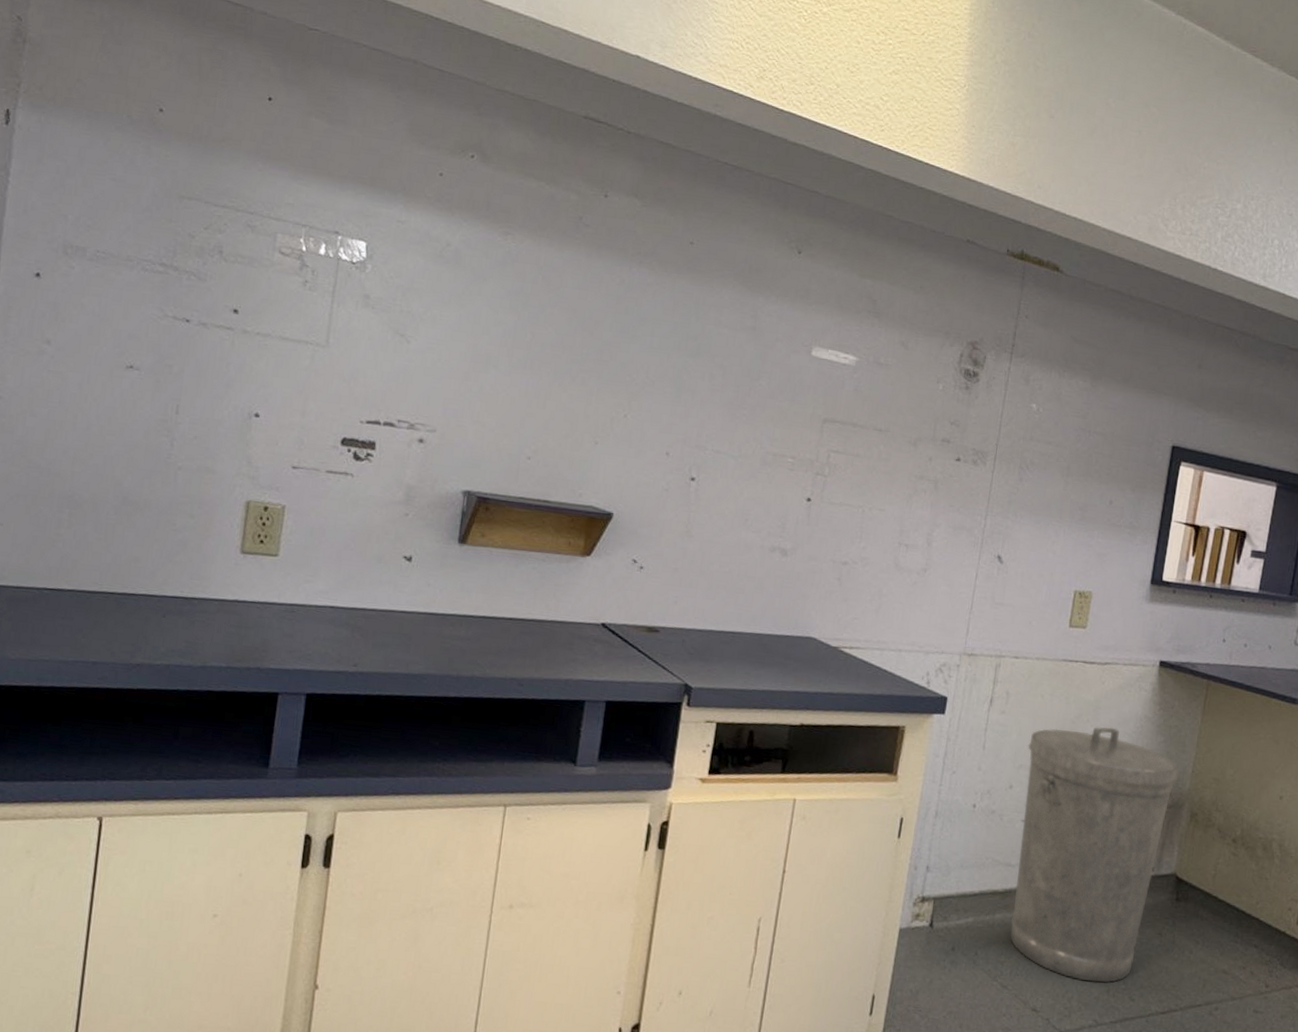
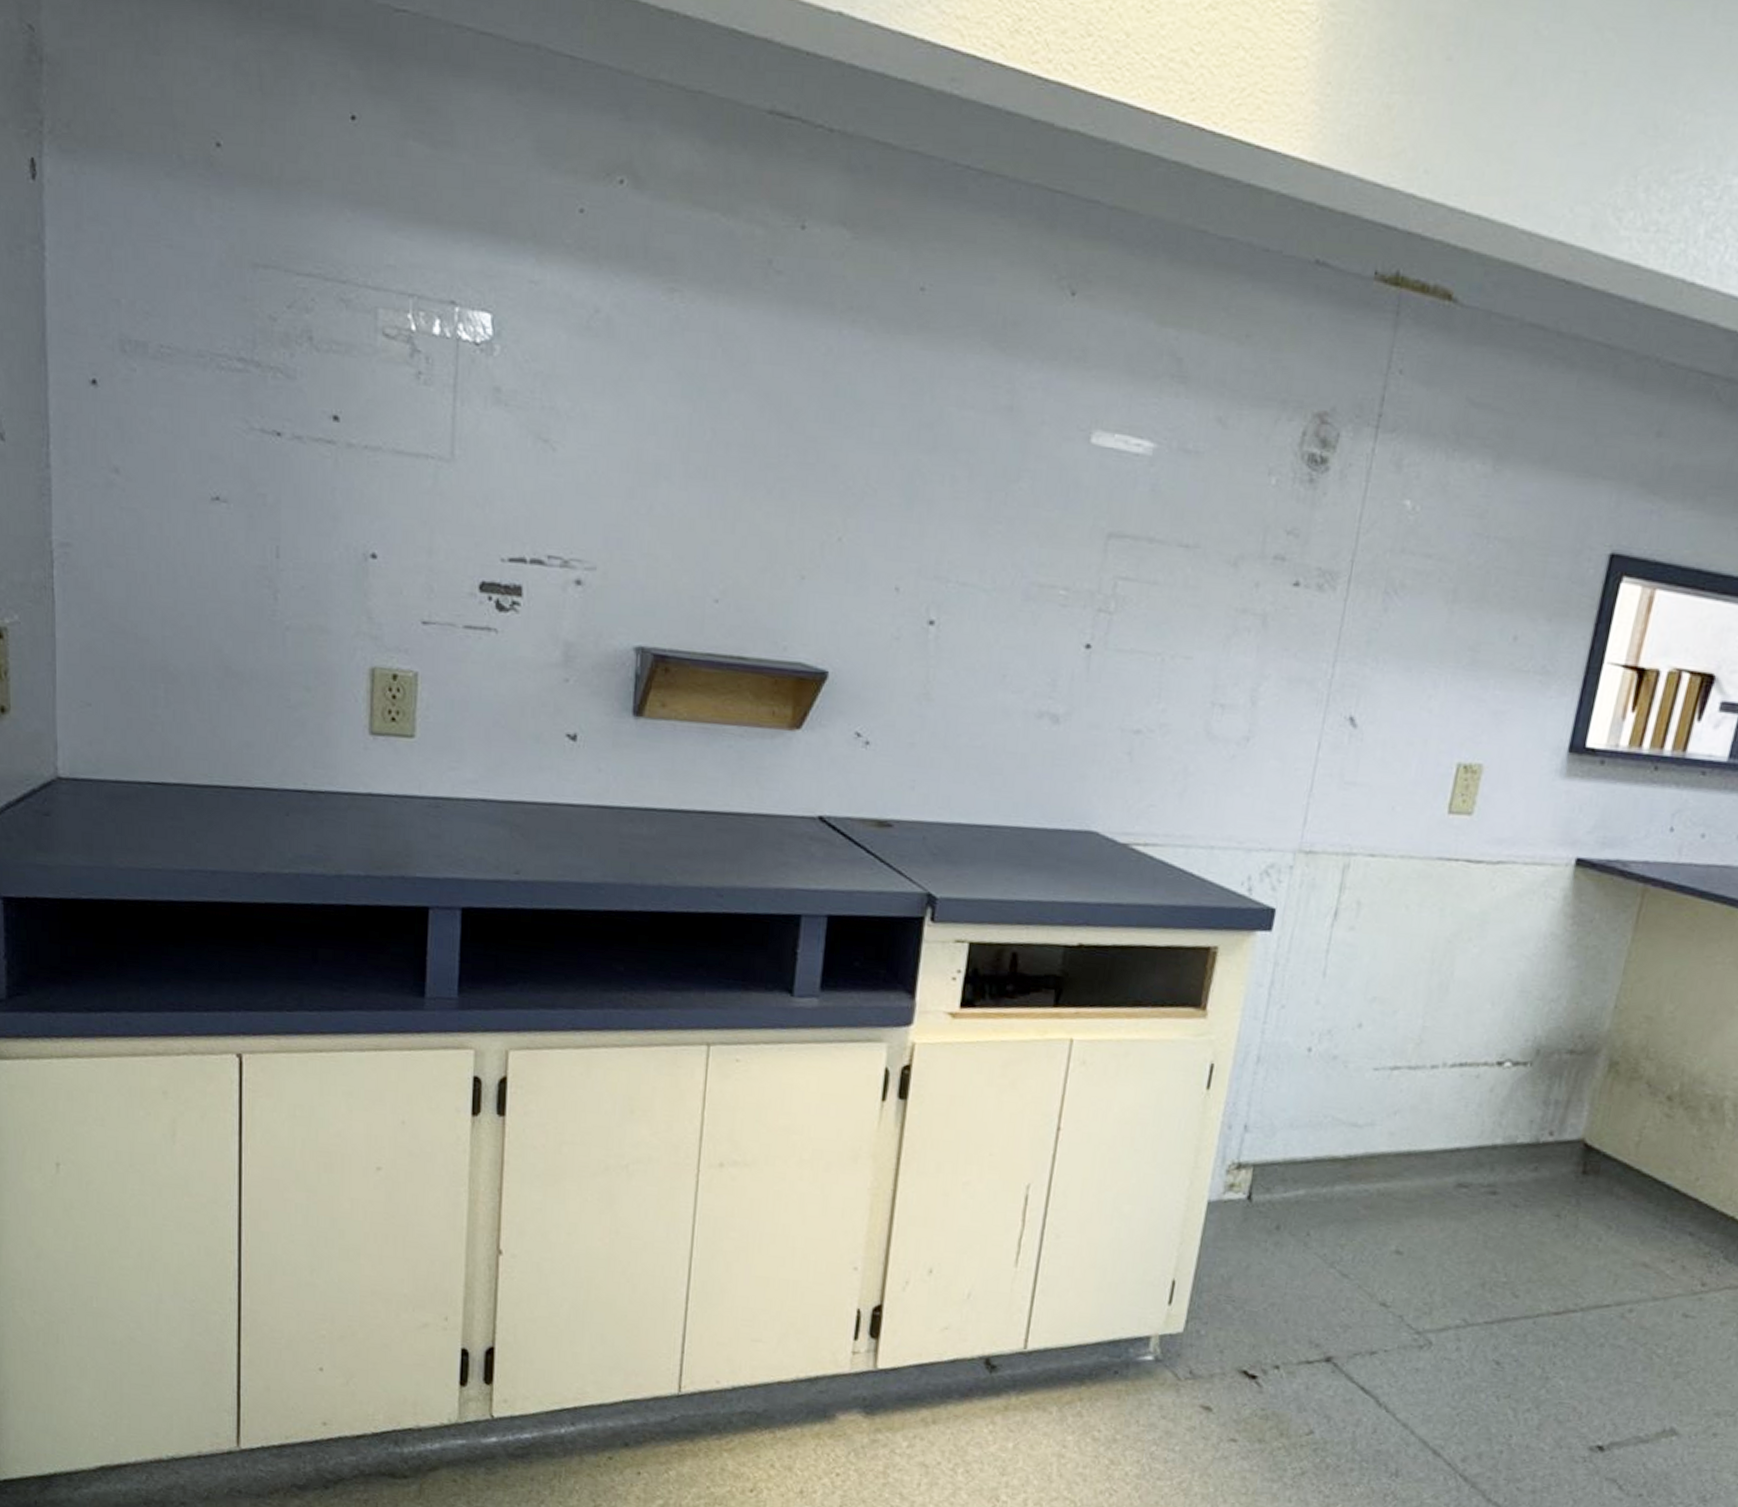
trash can: present [1010,727,1178,983] -> none [1354,947,1595,1274]

